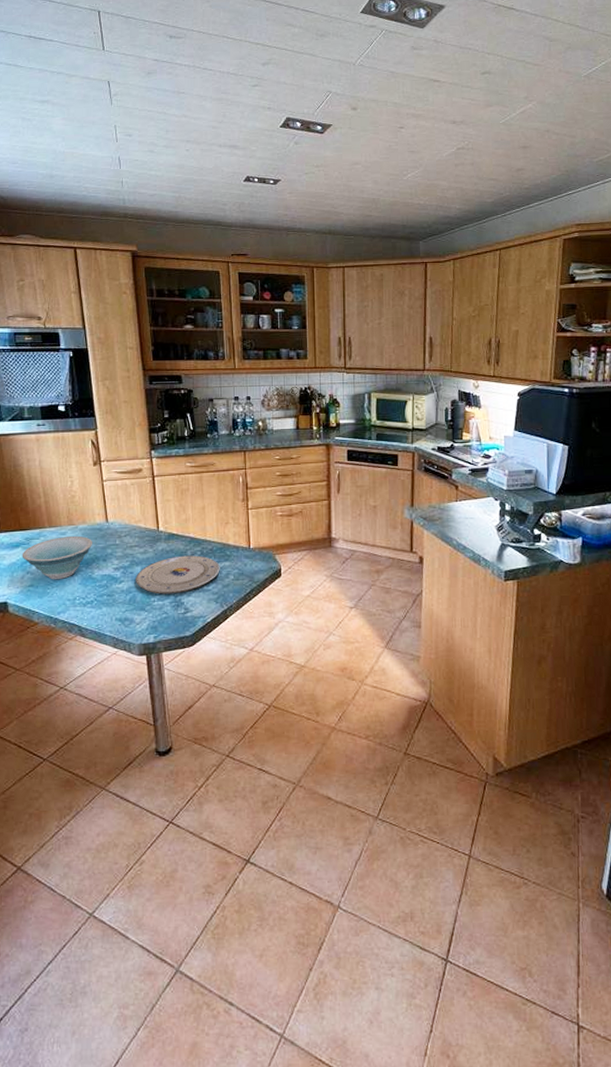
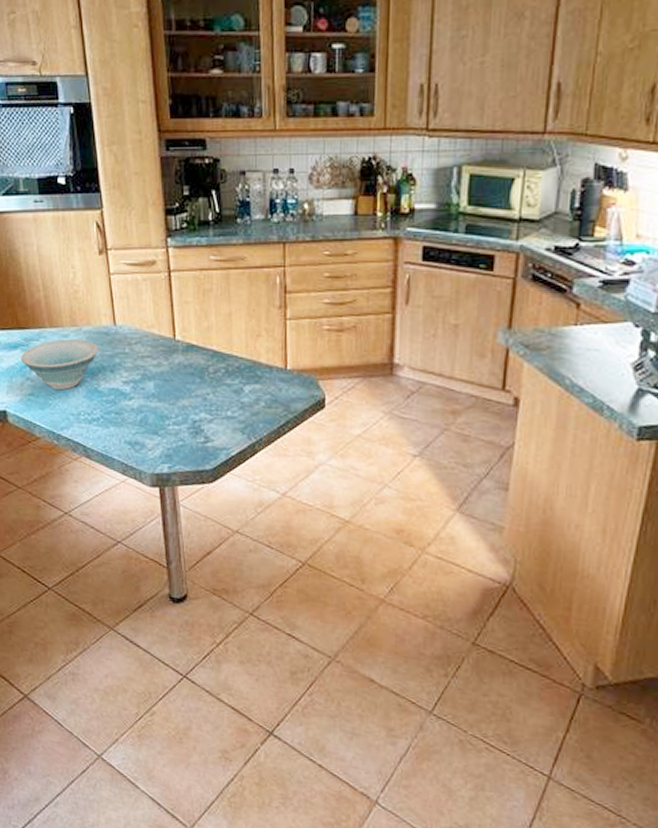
plate: present [136,555,220,594] -> none [148,372,249,419]

